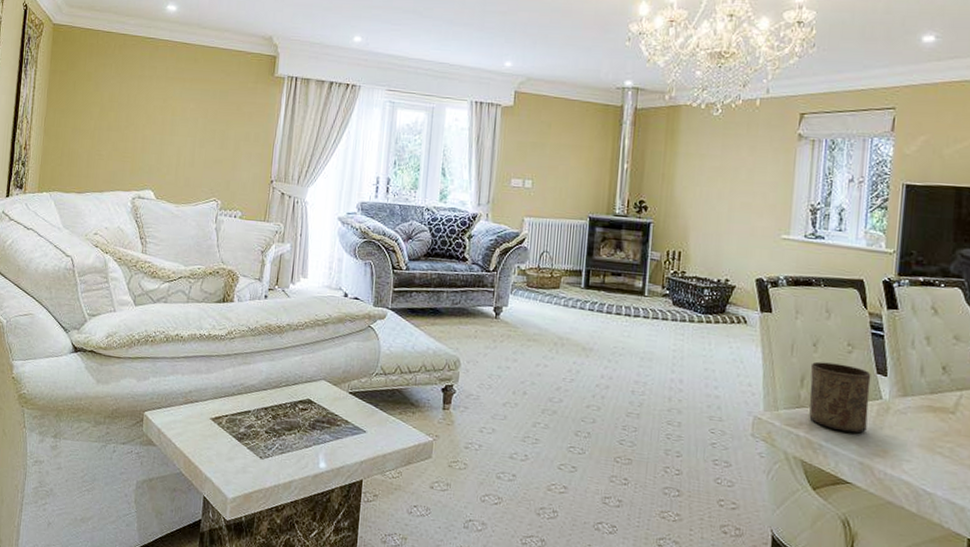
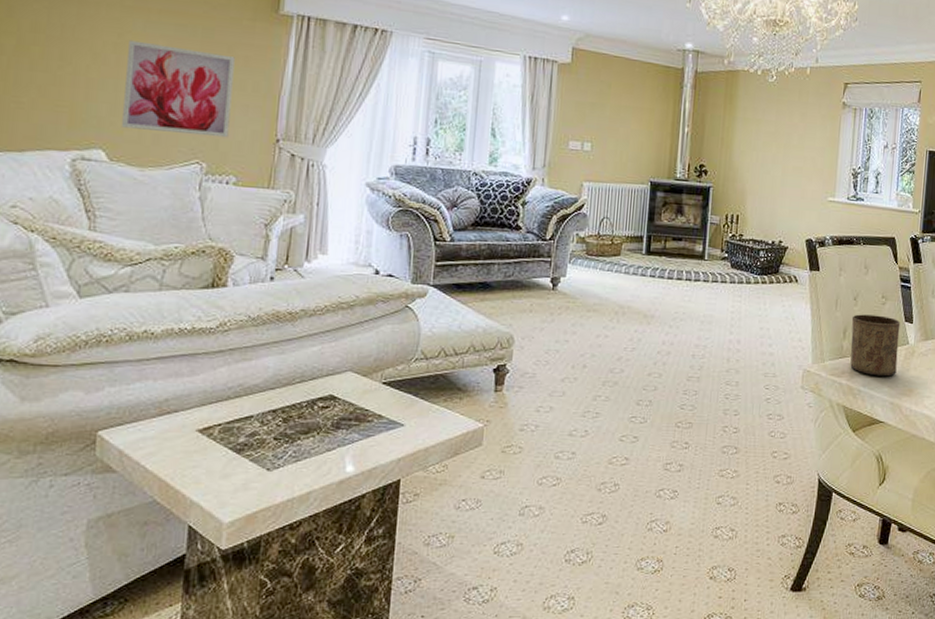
wall art: none [164,104,242,180] -> present [121,40,235,138]

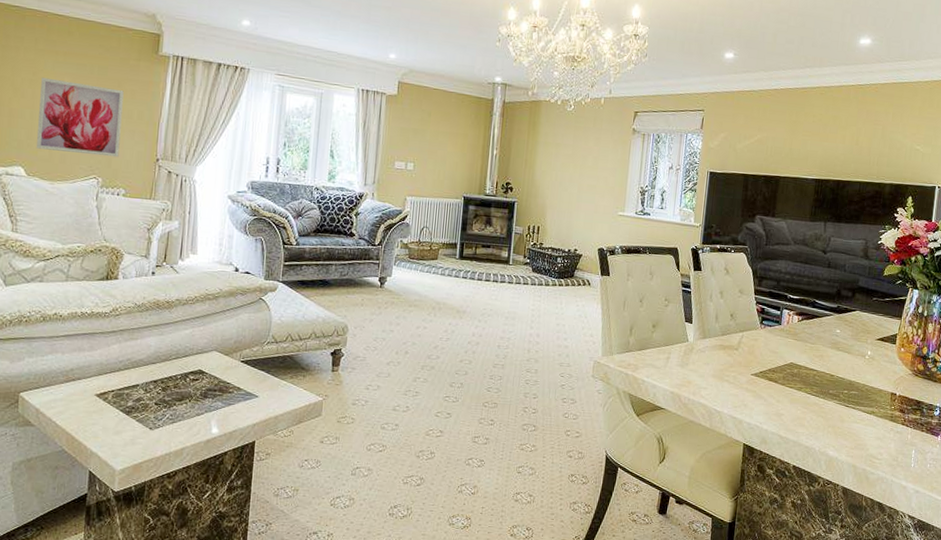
cup: present [850,314,901,377] -> none [635,314,681,369]

